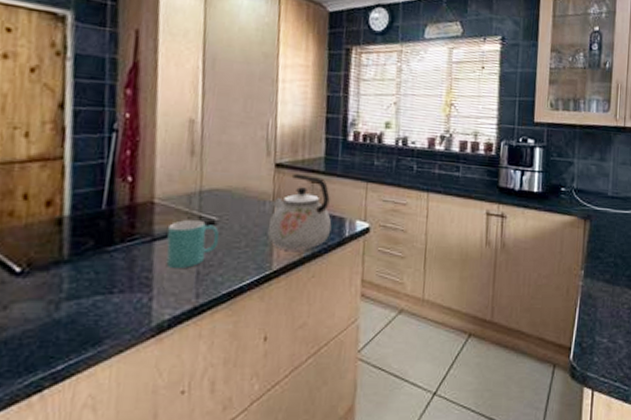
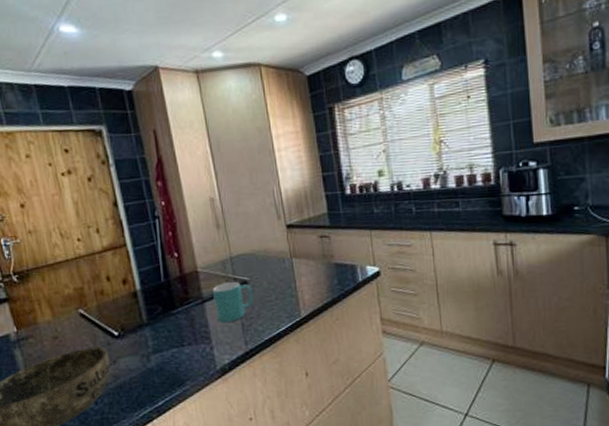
kettle: present [268,173,332,250] -> none [290,230,345,298]

